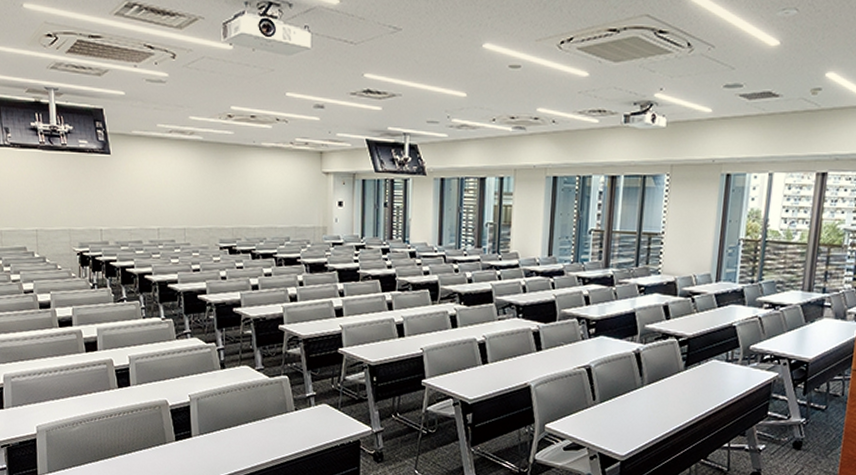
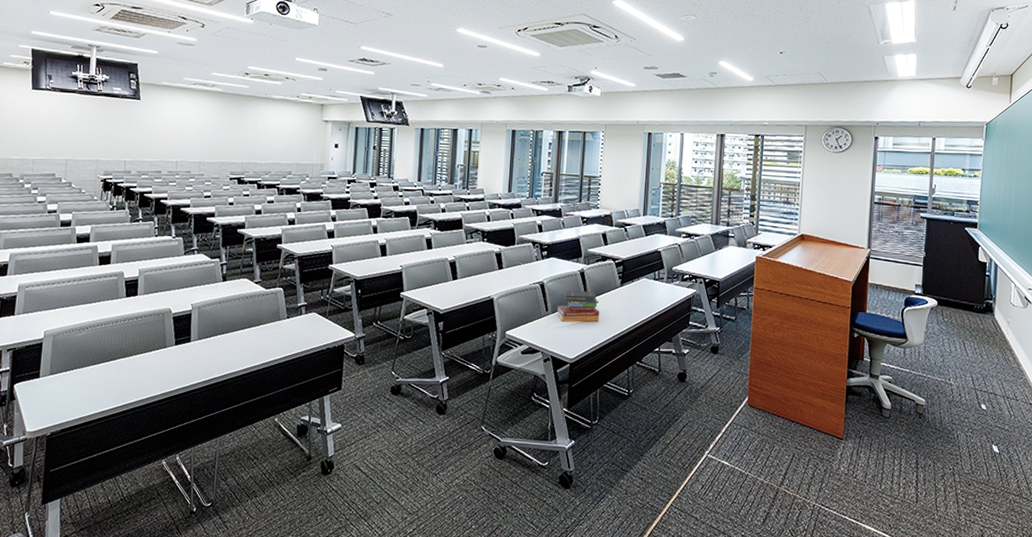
books: none [606,375,658,413] -> present [557,290,599,322]

